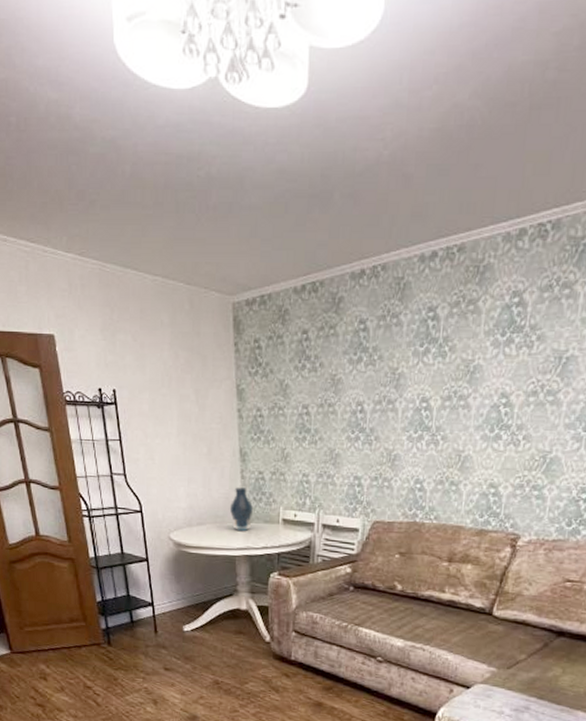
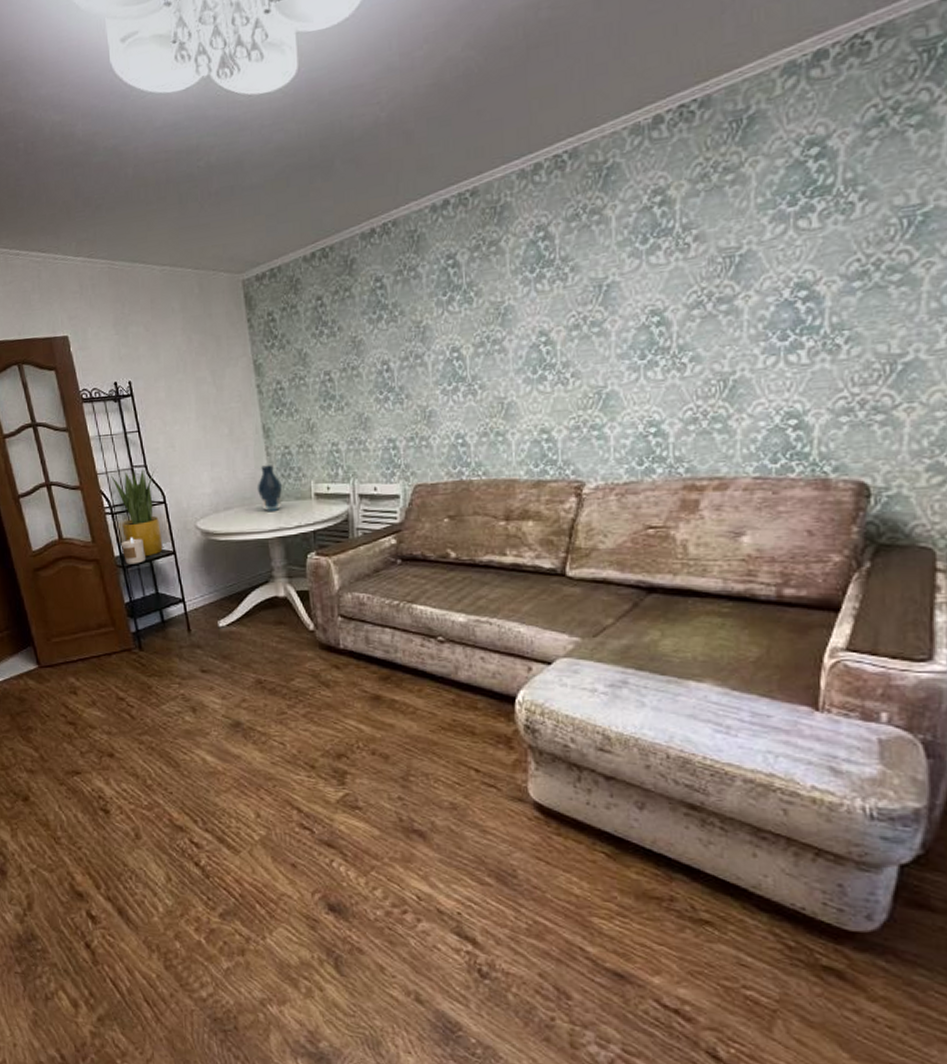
planter: none [90,476,137,561] -> present [111,468,163,557]
candle: none [97,541,120,567] -> present [122,537,147,564]

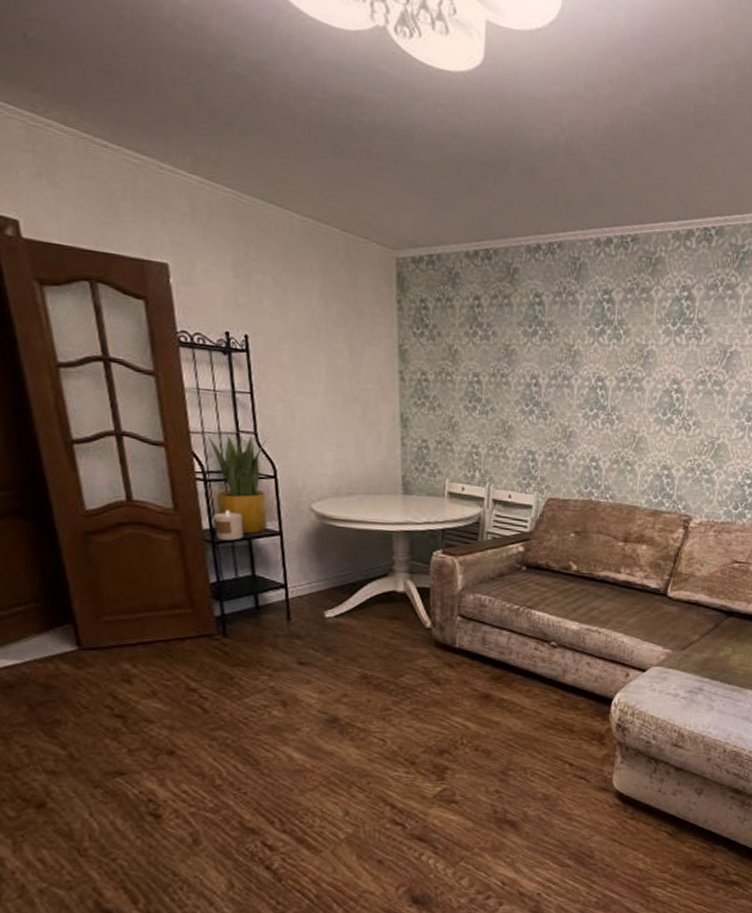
vase: present [256,465,283,512] -> none [386,455,416,505]

